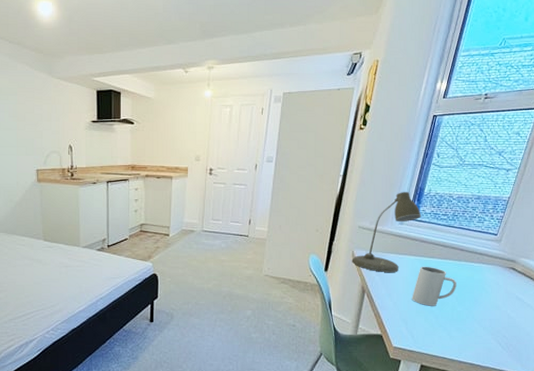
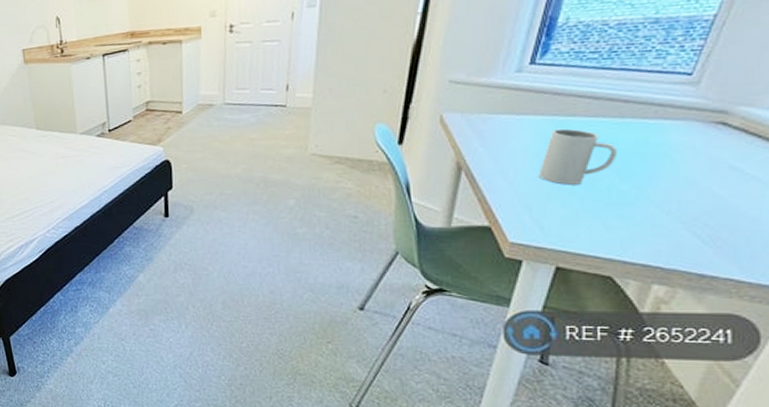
desk lamp: present [352,192,422,272] -> none [439,25,554,141]

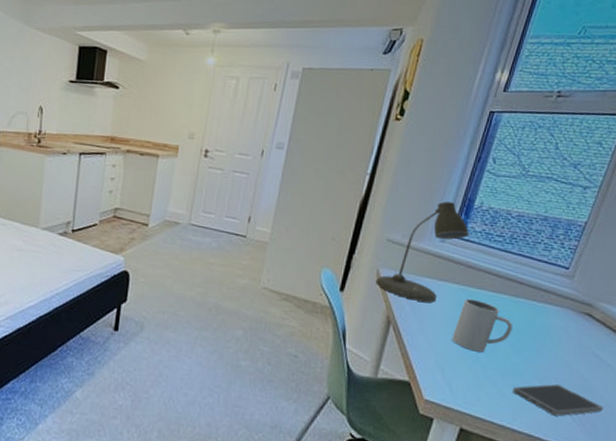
desk lamp: none [439,25,554,141] -> present [376,201,470,303]
smartphone: none [620,206,747,242] -> present [512,383,604,416]

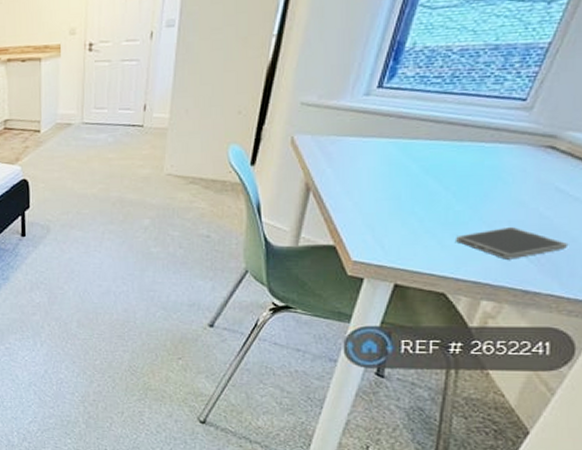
desk lamp: present [376,201,470,303] -> none [290,49,400,163]
mug: present [452,298,512,353] -> none [382,151,455,206]

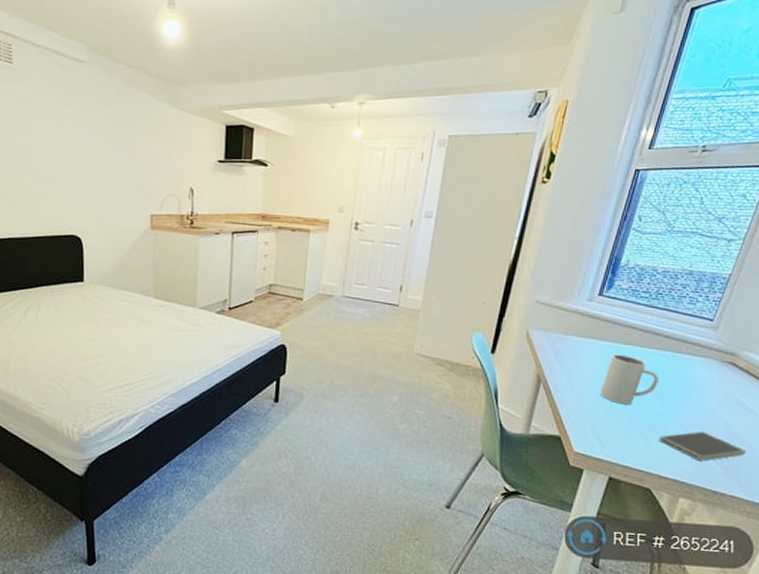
mug: none [382,151,455,206] -> present [600,354,659,405]

